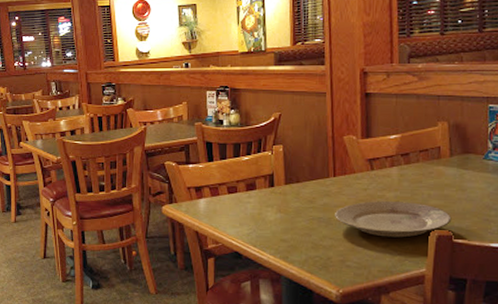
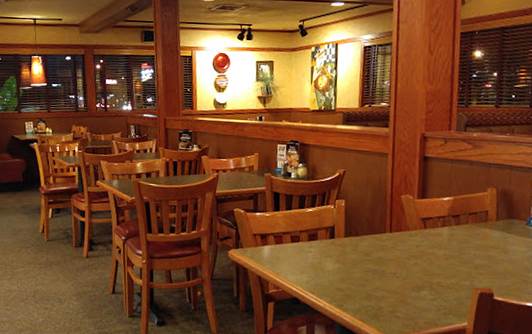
plate: present [335,201,452,238] -> none [388,257,494,293]

